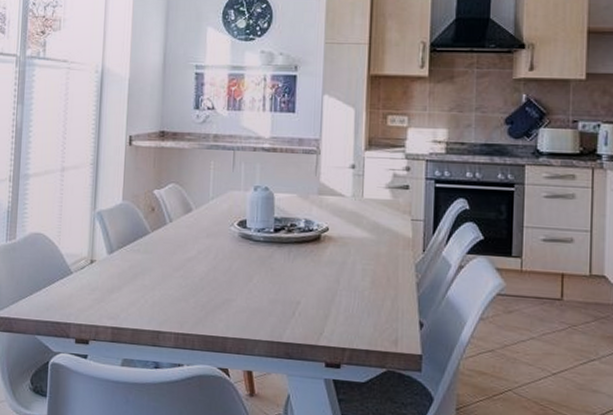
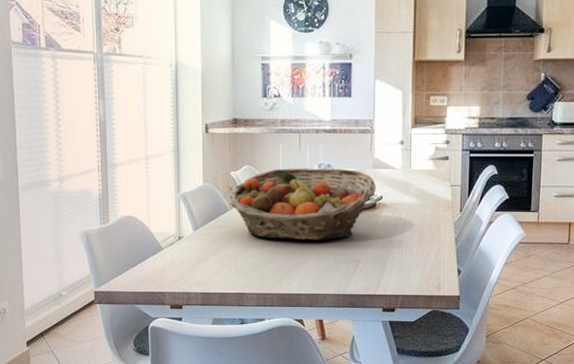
fruit basket: none [150,189,321,276] -> present [229,168,376,241]

